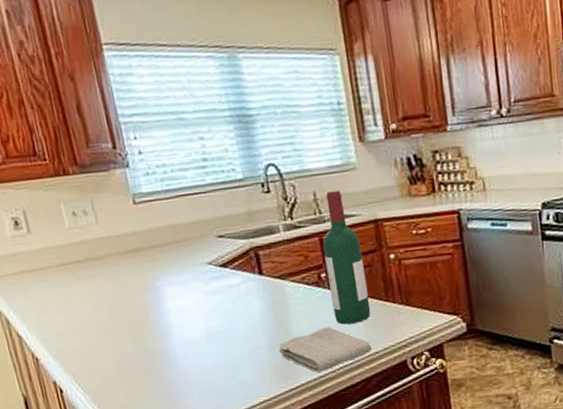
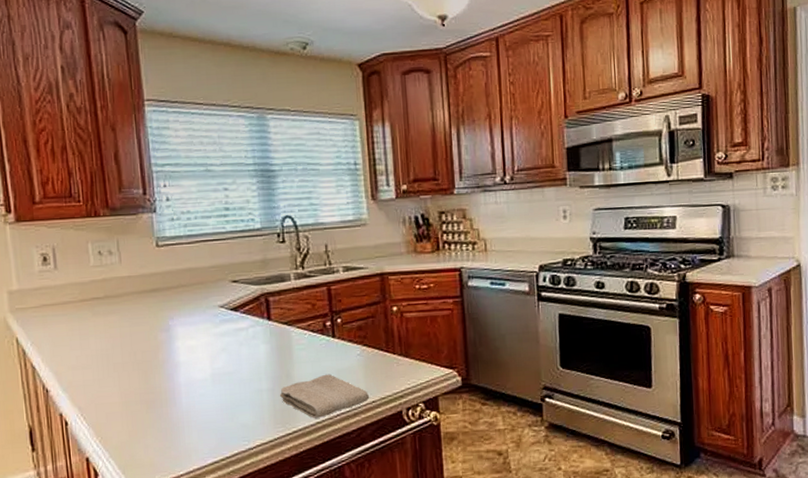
wine bottle: present [322,189,371,325] -> none [330,243,371,373]

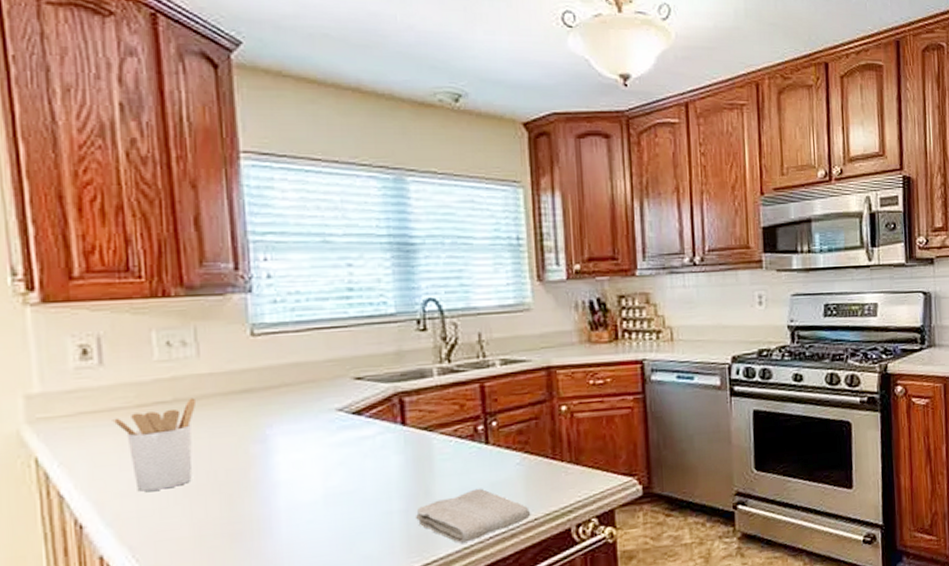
utensil holder: none [64,295,121,366] -> present [112,397,197,492]

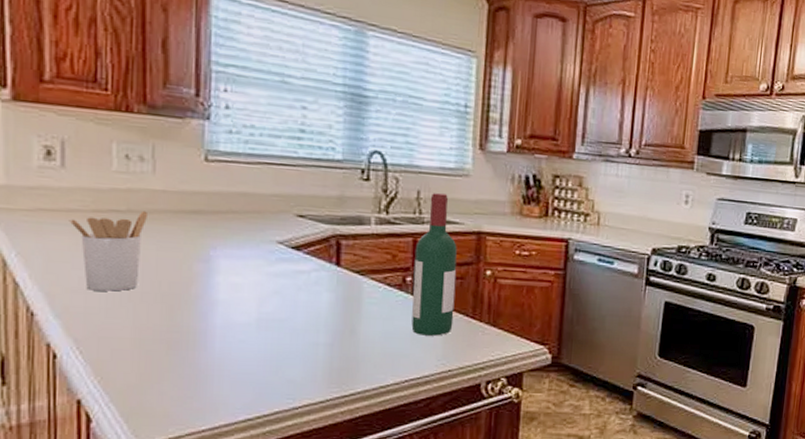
washcloth: present [416,488,531,543] -> none [340,334,446,382]
wine bottle: none [483,331,533,486] -> present [411,192,457,336]

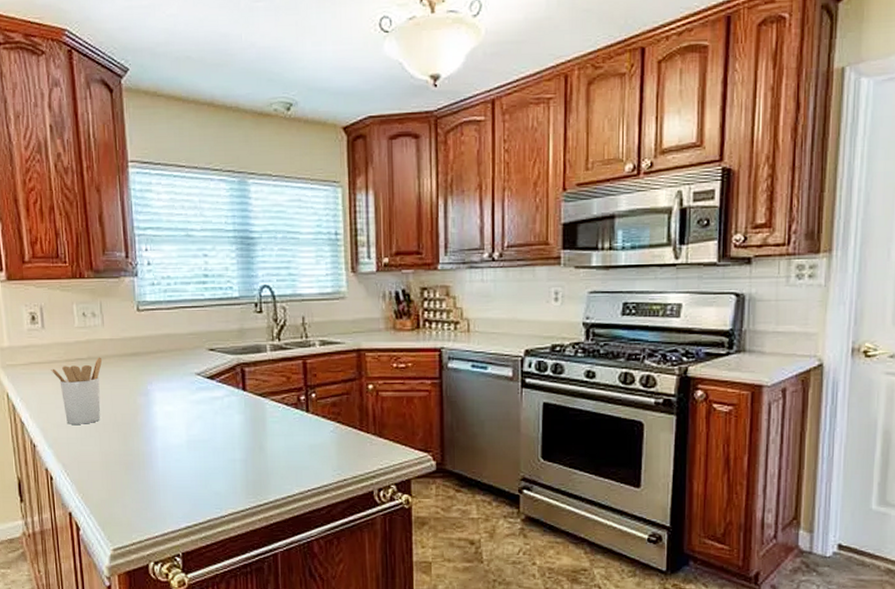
wine bottle: present [411,192,457,336] -> none [305,316,344,448]

